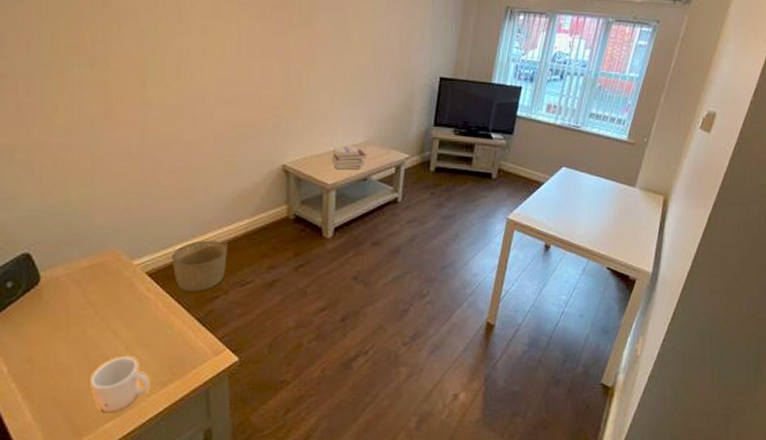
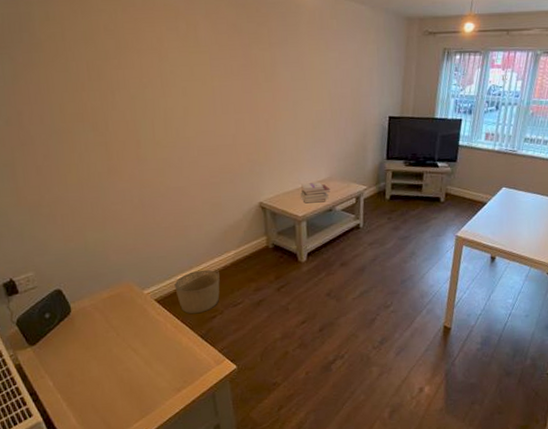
mug: present [90,356,150,413] -> none [119,369,167,415]

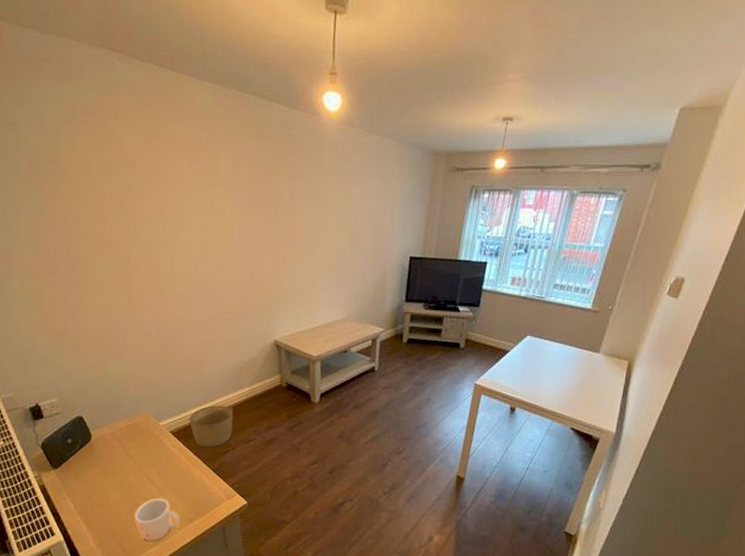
mug: none [119,369,167,415] -> present [134,498,180,542]
books: present [301,182,331,204] -> none [316,322,347,344]

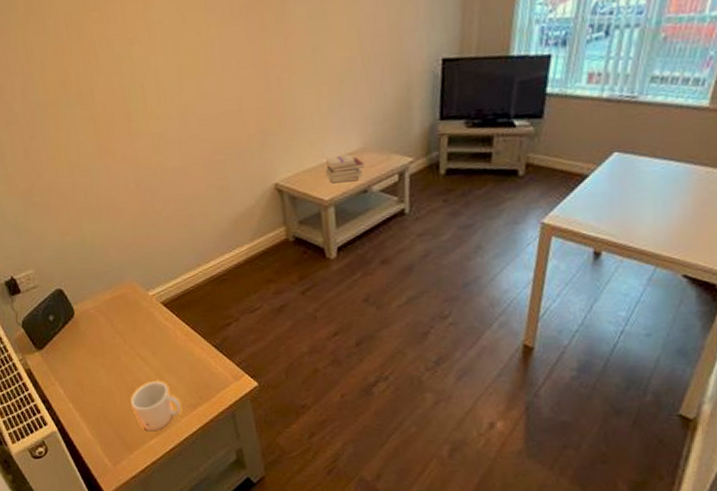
basket: present [189,404,234,448] -> none [181,266,234,321]
books: none [316,322,347,344] -> present [326,155,365,184]

